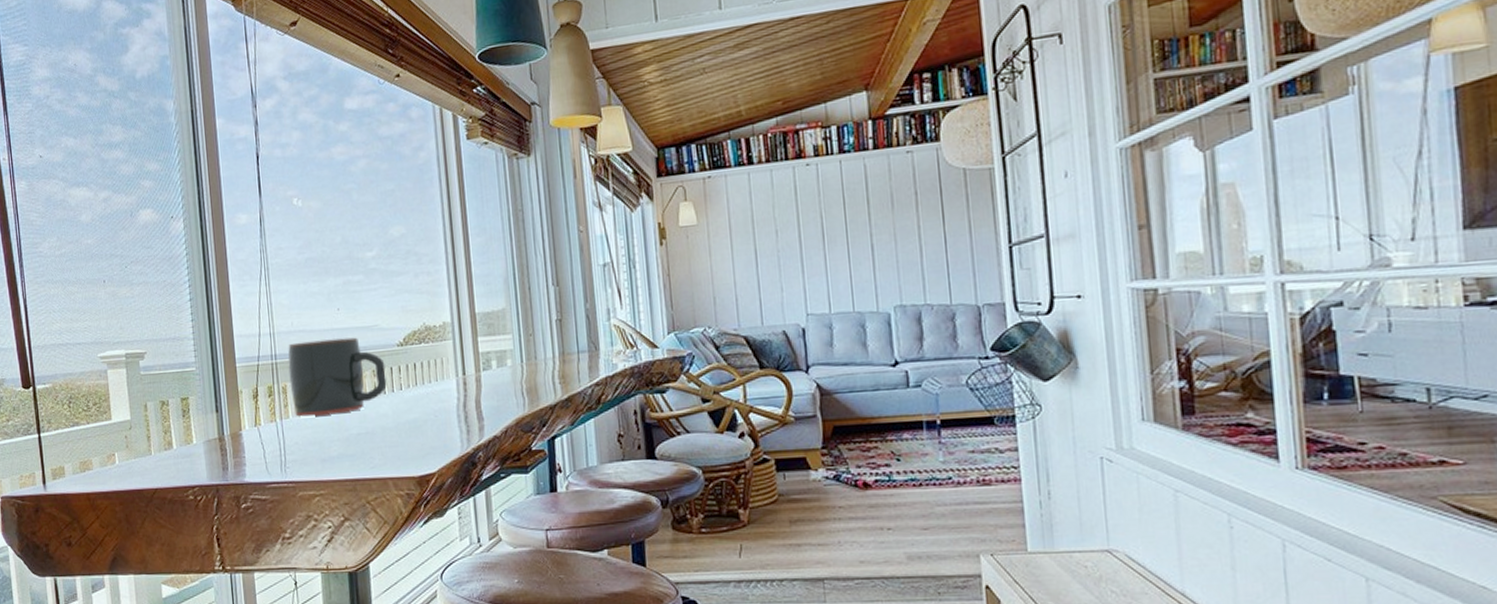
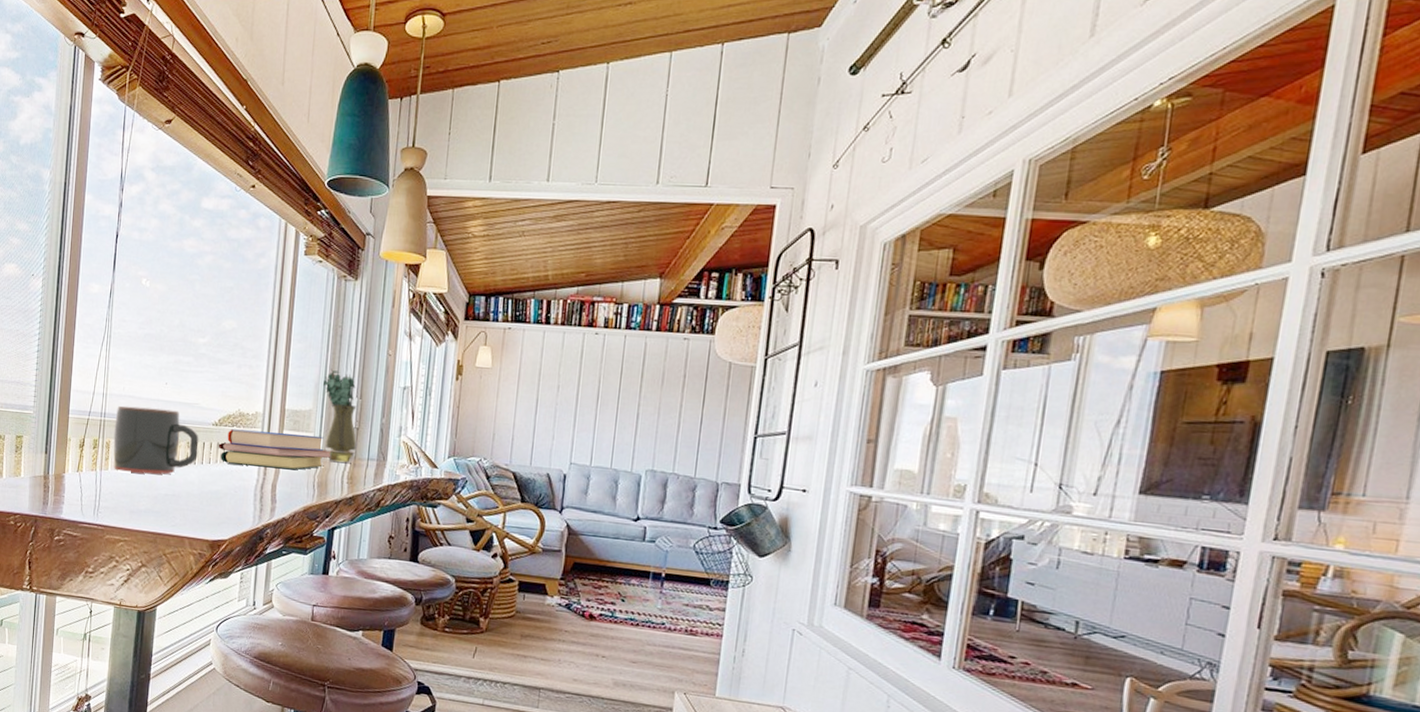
book: none [407,336,538,386] -> present [218,429,333,470]
vase: none [512,259,564,362] -> present [322,369,357,463]

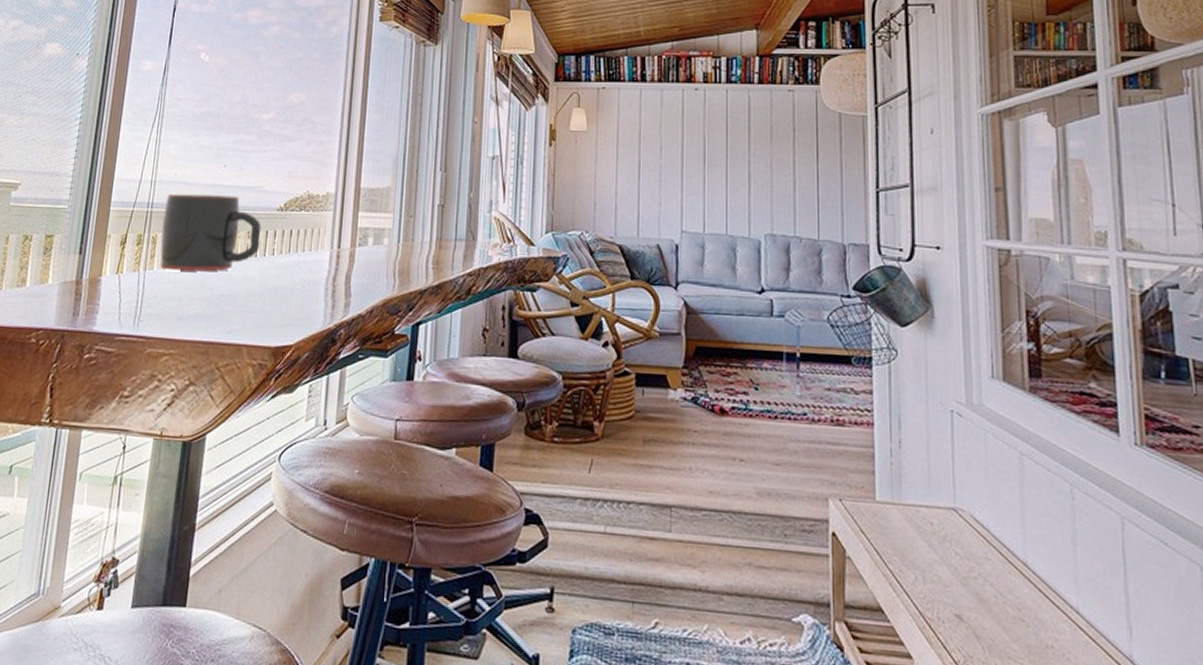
book: present [218,429,333,470] -> none [283,213,416,257]
vase: present [322,369,357,463] -> none [402,140,443,245]

